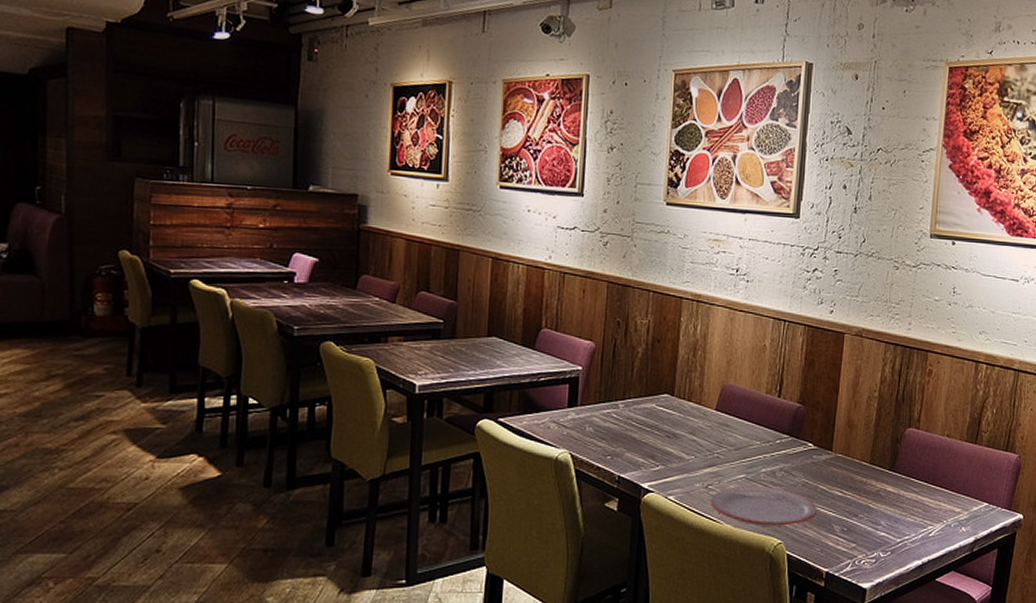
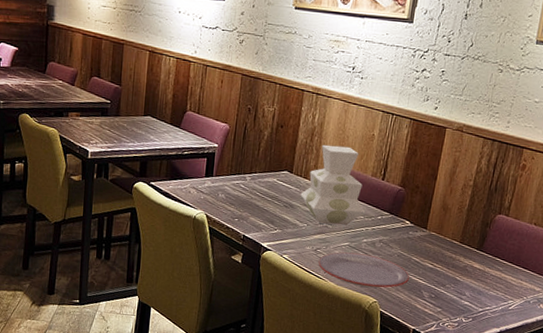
vase: none [685,359,762,454] -> present [300,144,366,226]

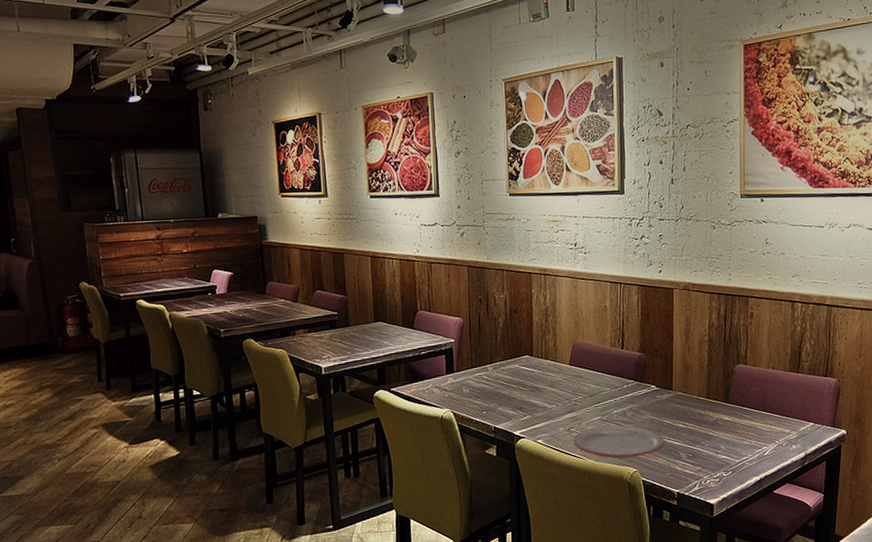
vase: present [300,144,366,226] -> none [544,321,611,402]

